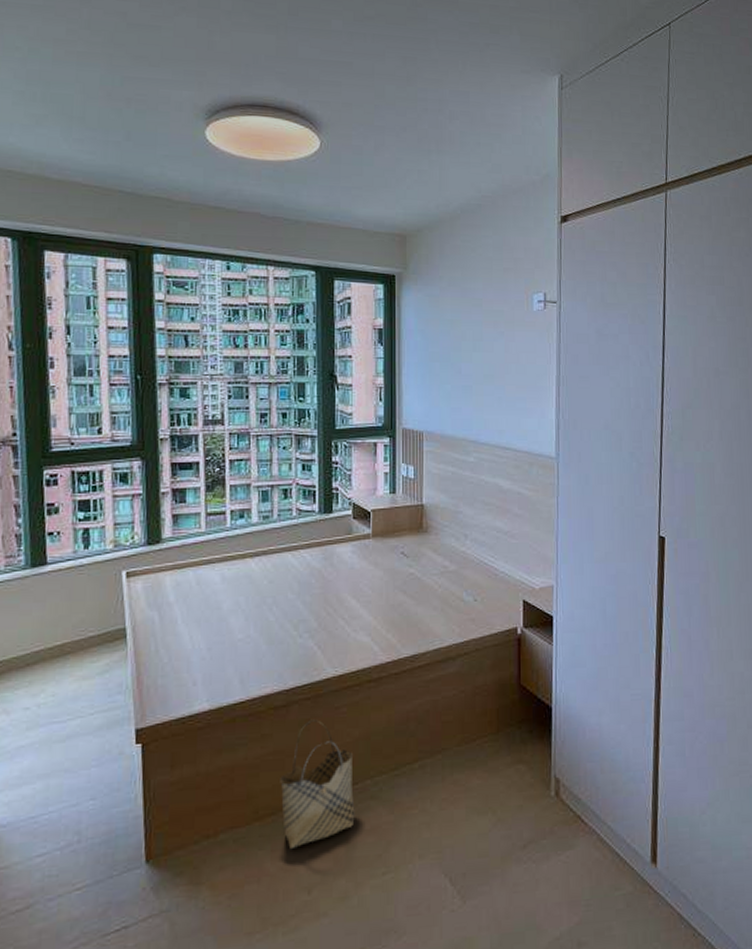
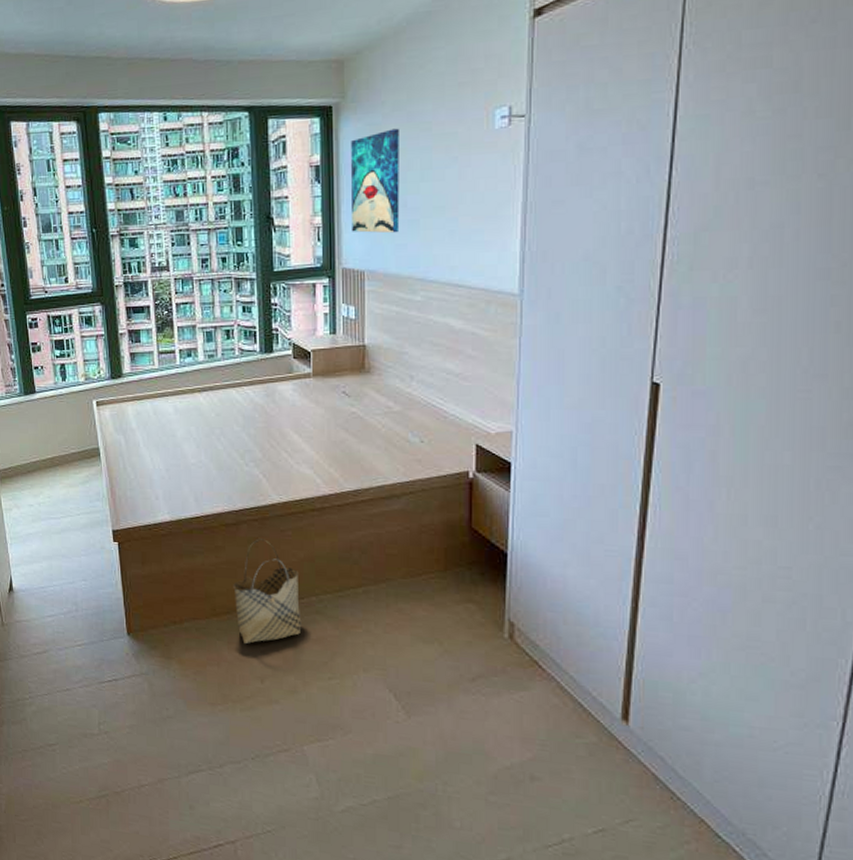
wall art: none [412,301,455,397] -> present [351,128,400,234]

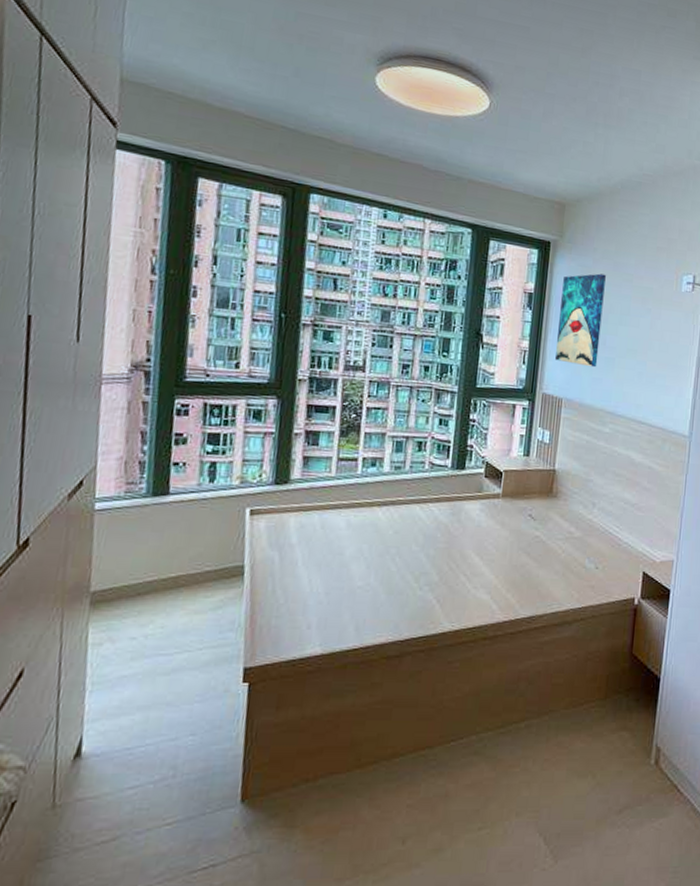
woven basket: present [233,538,302,644] -> none [384,672,461,798]

